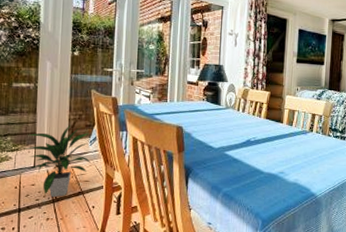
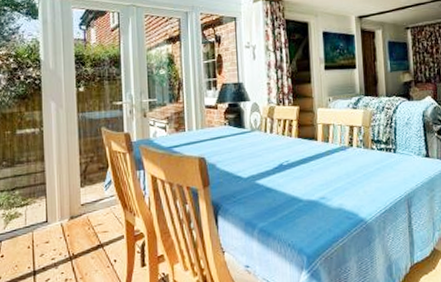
indoor plant: present [25,125,92,198] -> none [35,169,109,255]

